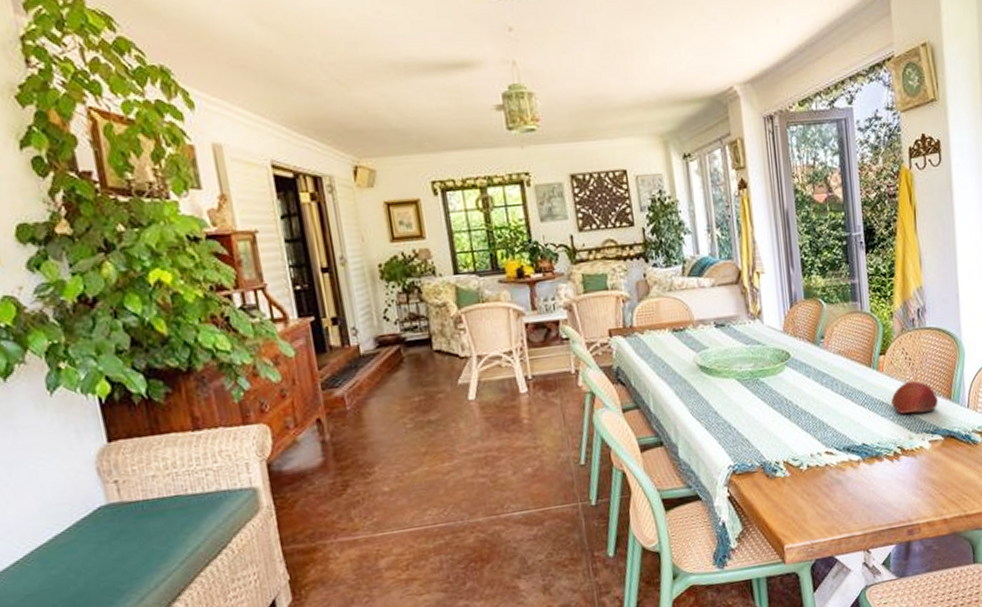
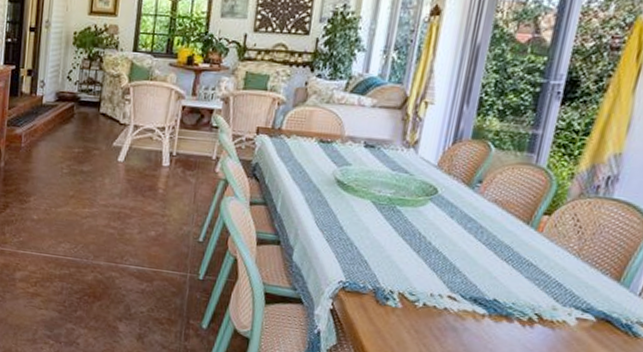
apple: present [891,380,938,414] -> none [541,249,603,288]

